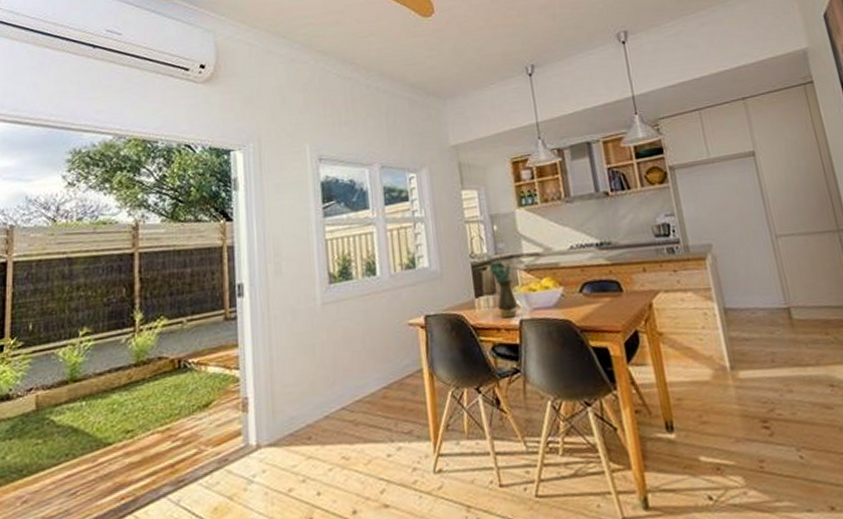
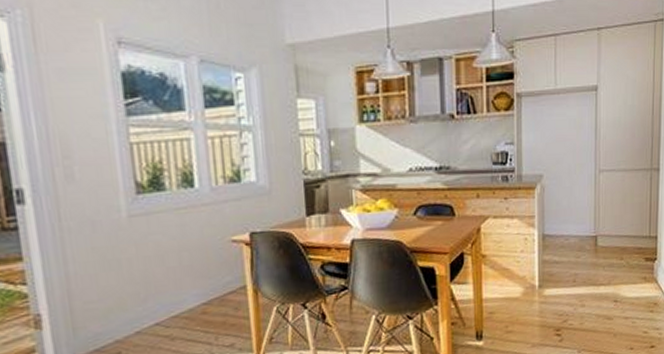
vase: present [488,259,518,319] -> none [322,177,350,238]

